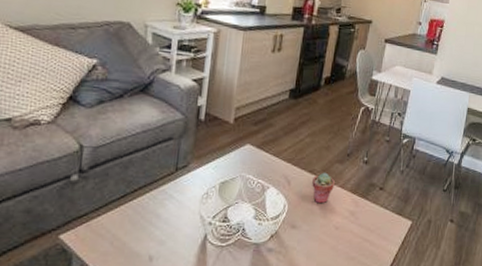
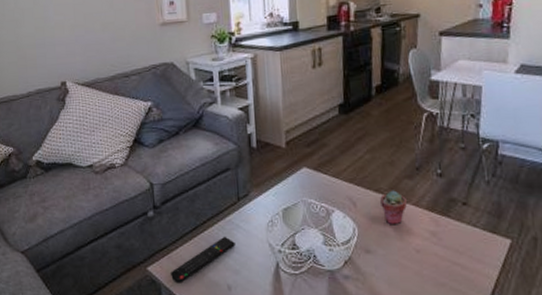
remote control: none [86,205,165,253] -> present [171,236,235,284]

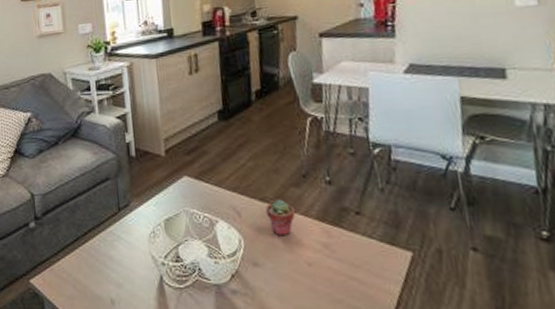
remote control: present [171,236,235,284] -> none [53,247,117,297]

